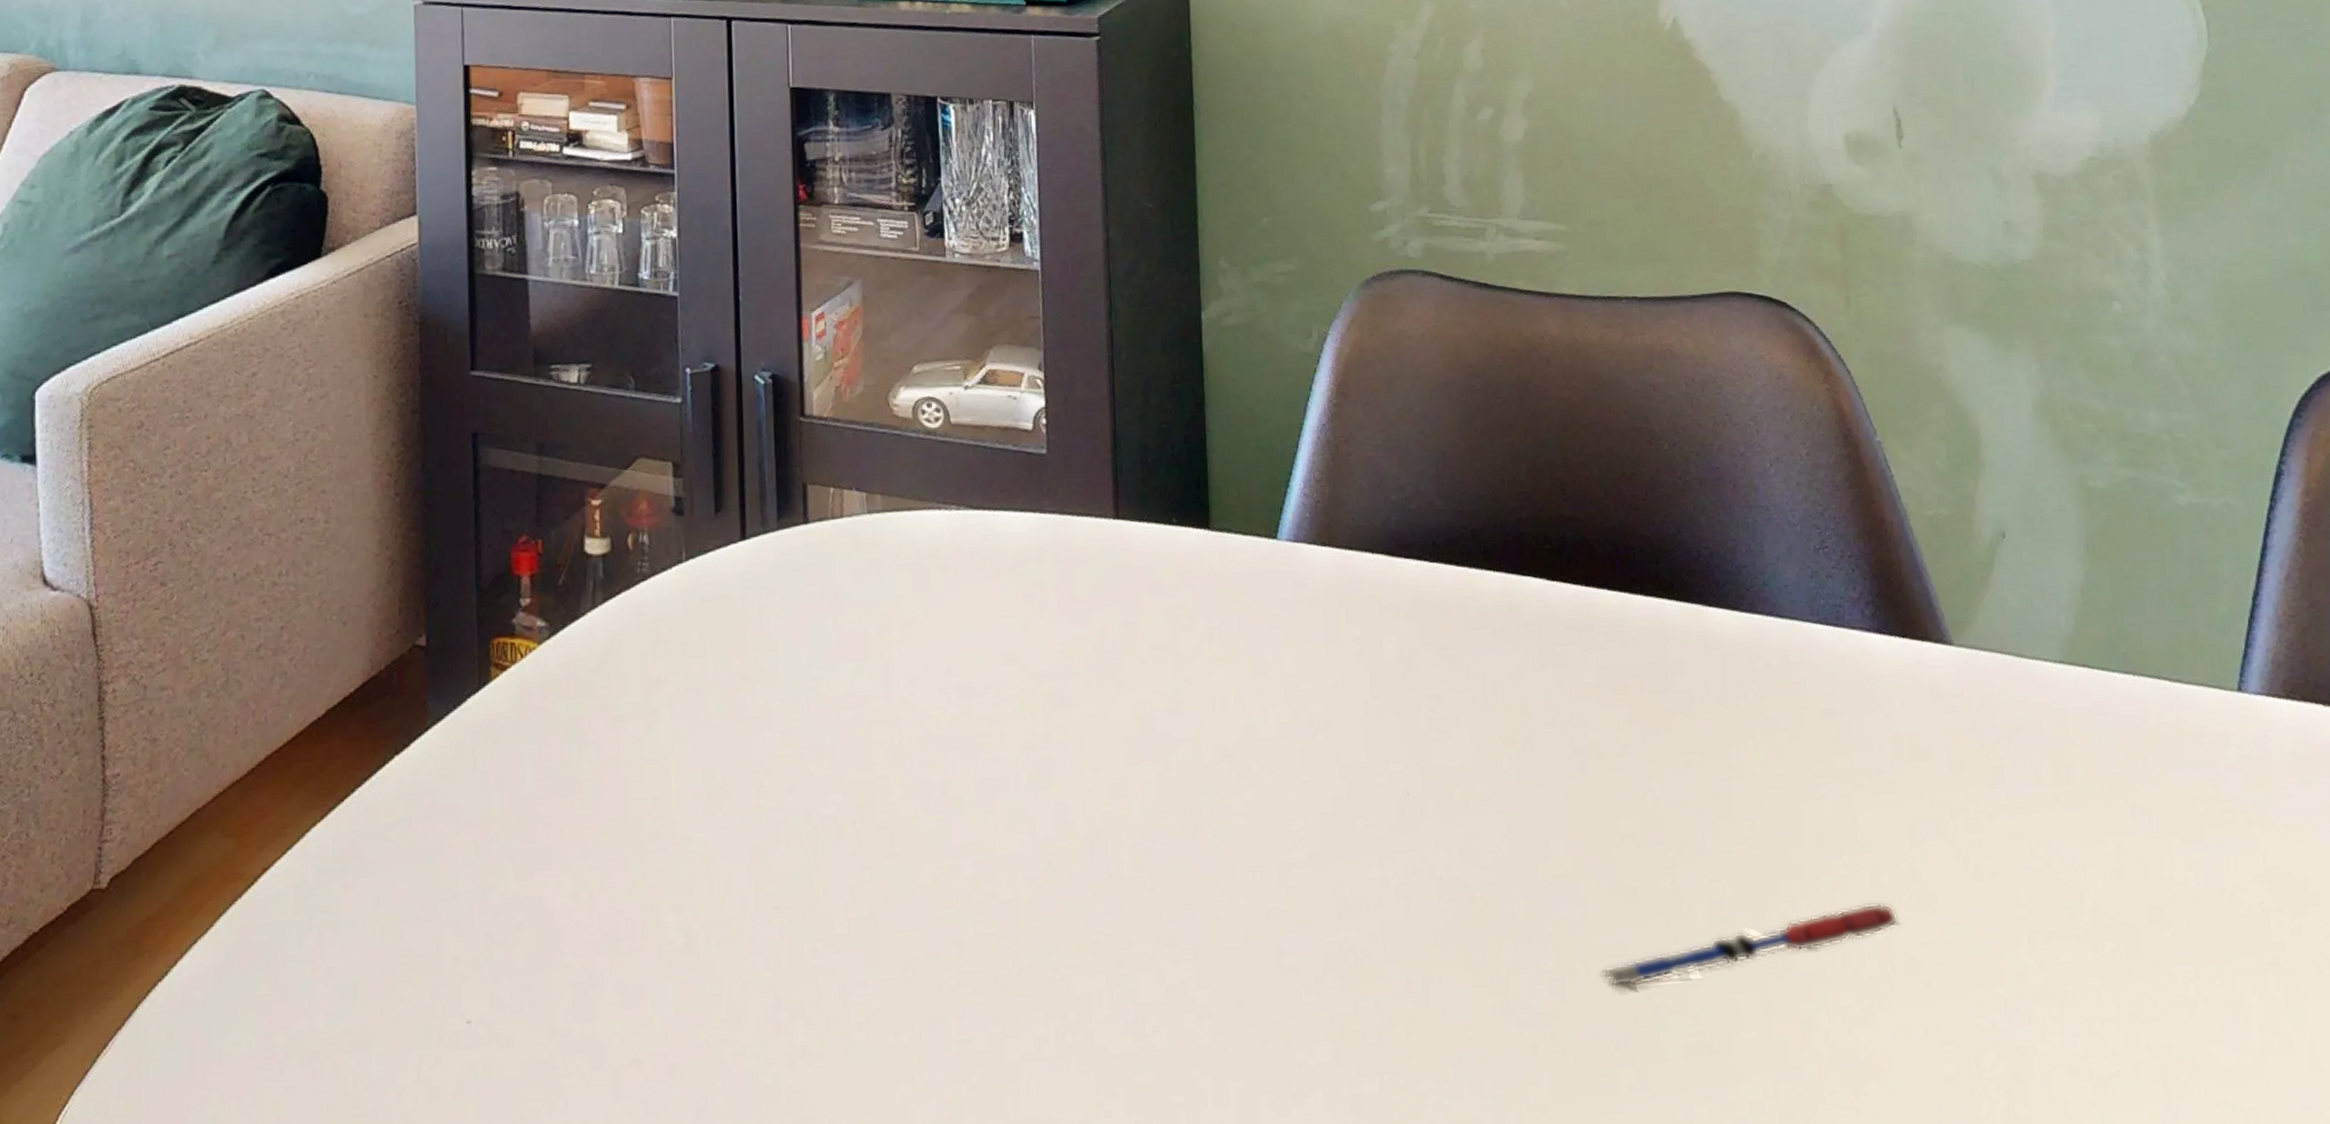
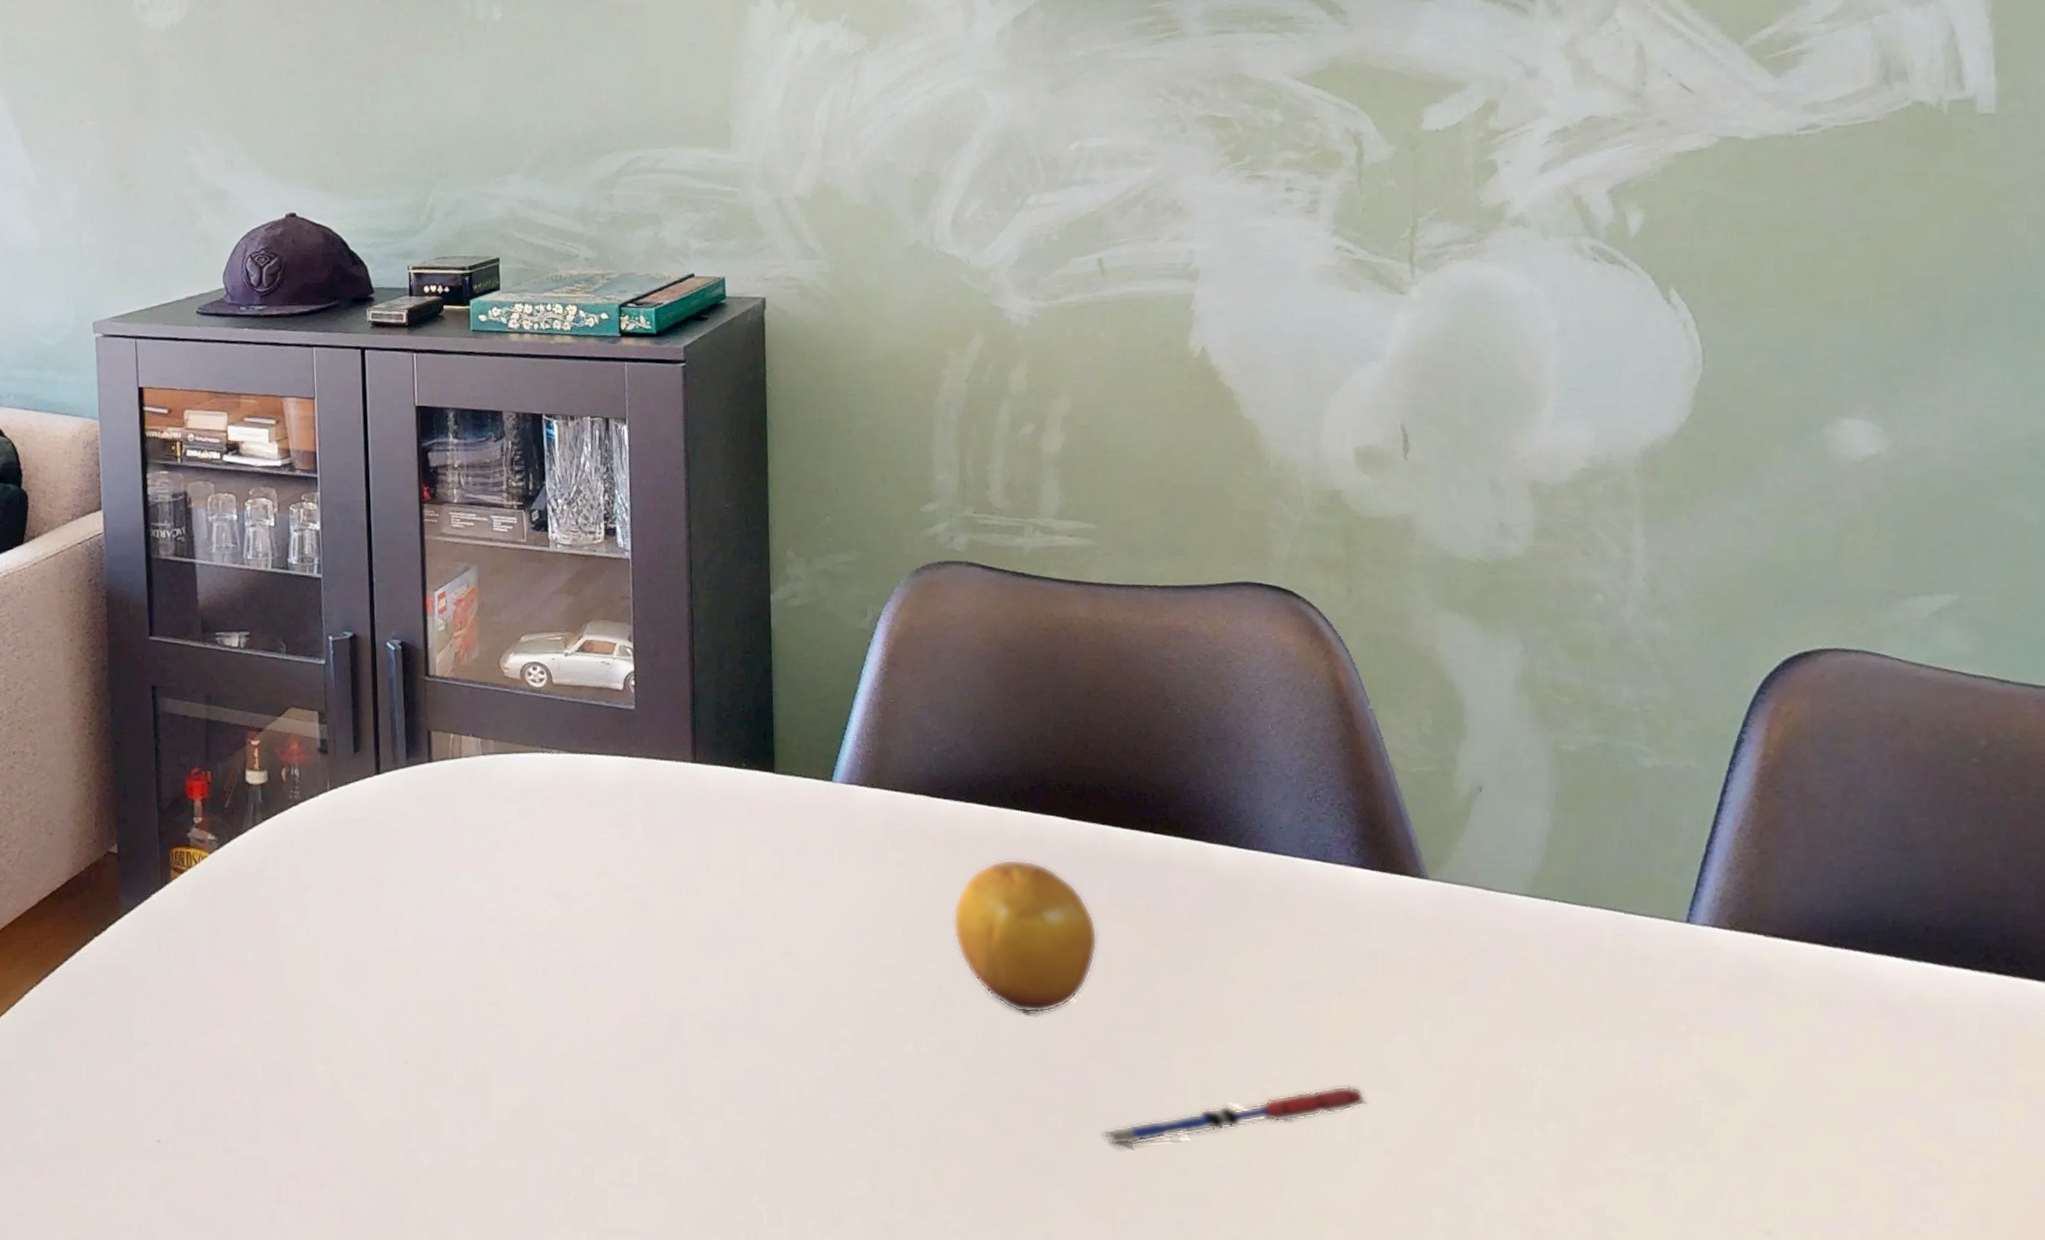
fruit: none [1420,630,1587,824] -> present [953,859,1098,1014]

